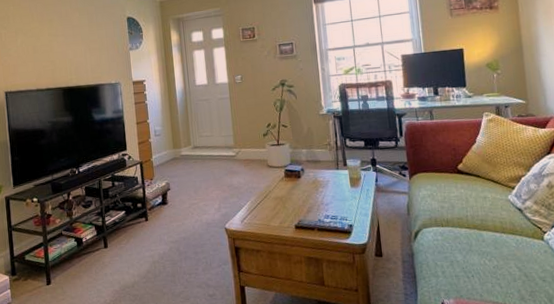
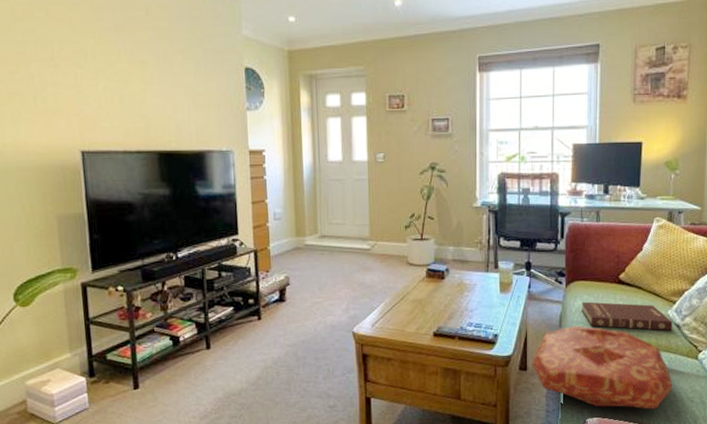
cushion: none [386,213,523,290] -> present [532,326,673,409]
book: none [426,191,515,215] -> present [581,302,673,331]

